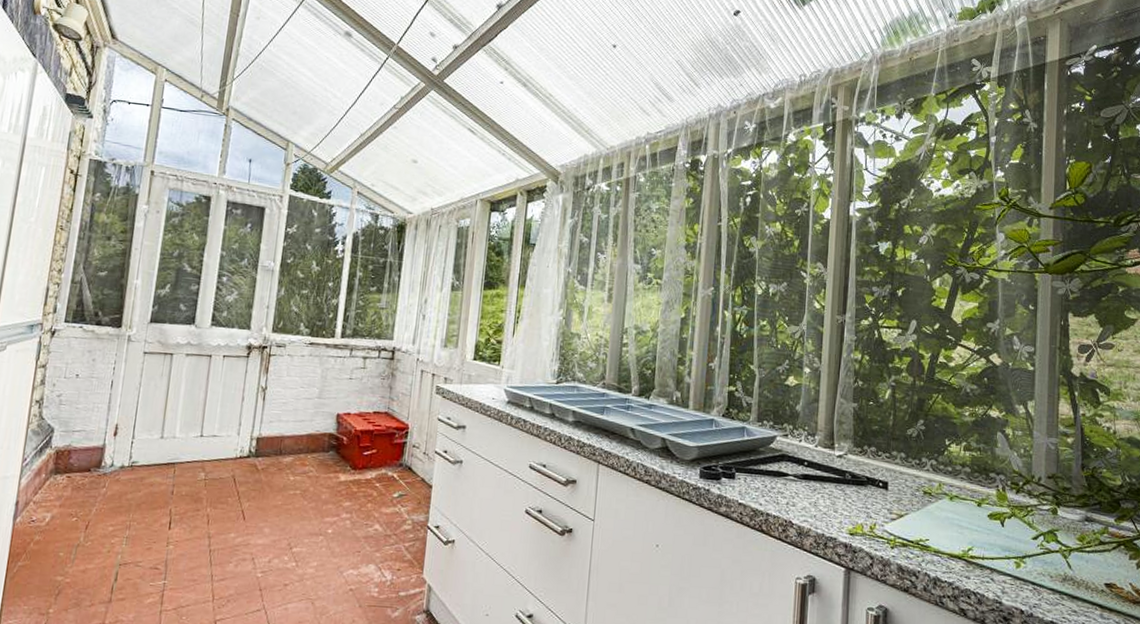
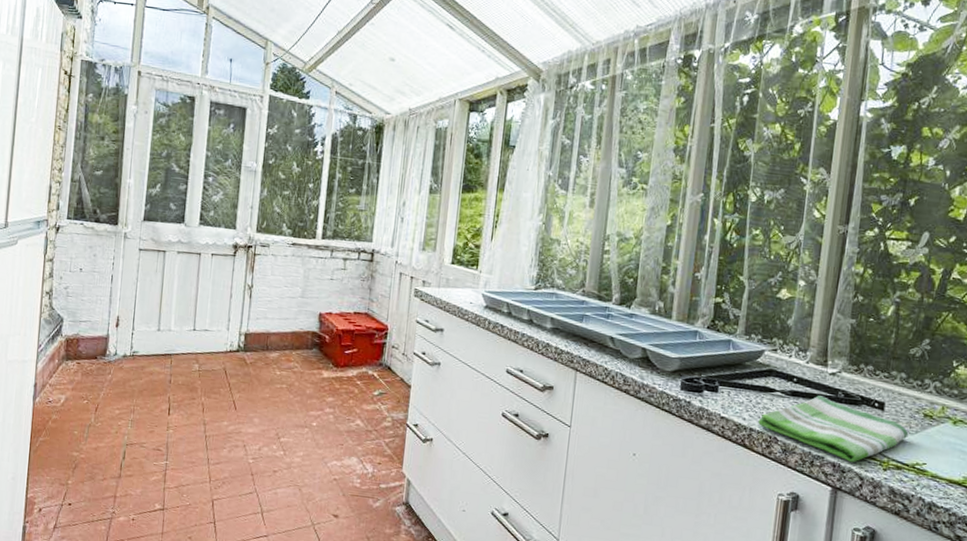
dish towel: none [774,478,911,542] -> present [758,395,909,462]

